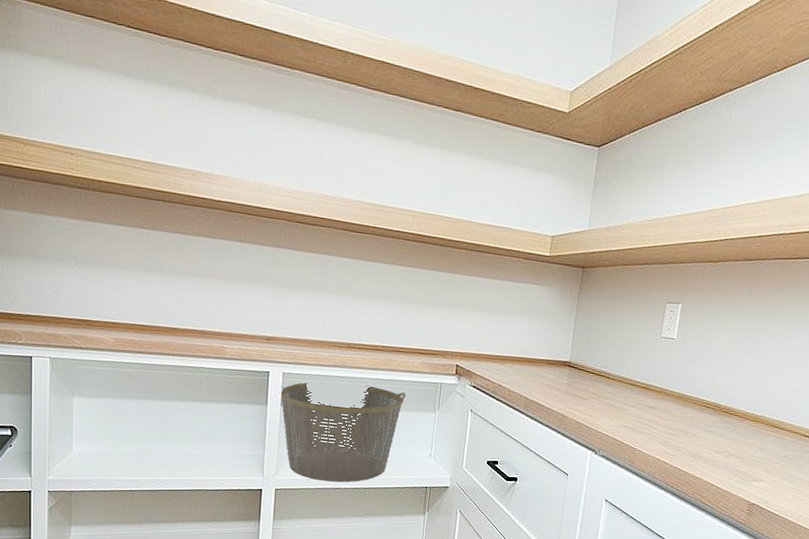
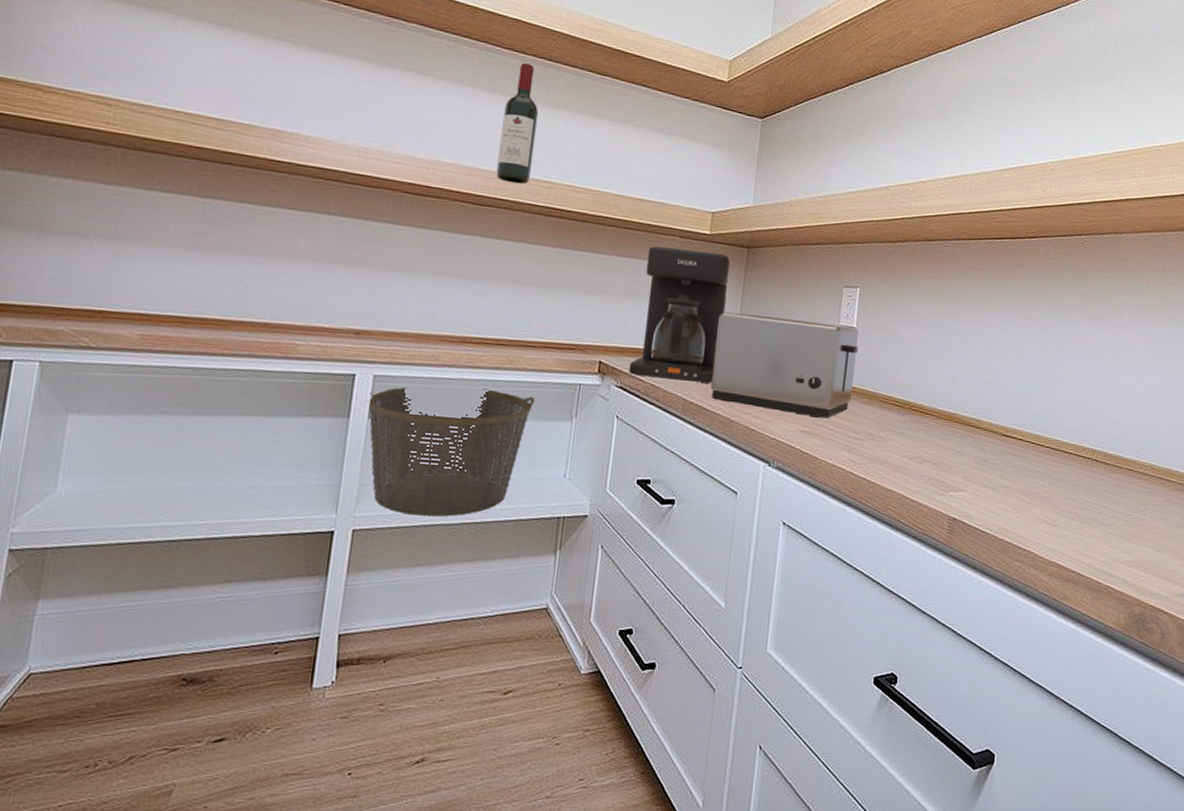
wine bottle: none [369,102,403,214] -> present [495,63,539,185]
coffee maker: none [480,267,567,385] -> present [628,246,731,384]
toaster: none [547,324,679,417] -> present [710,312,859,419]

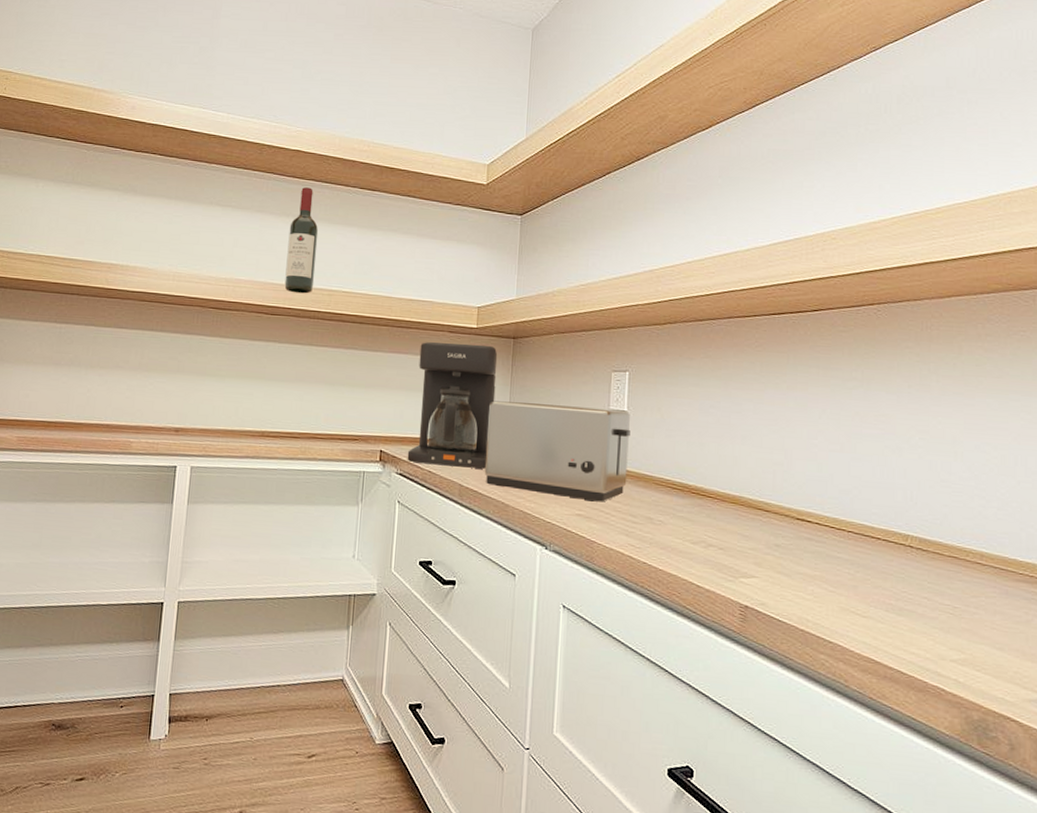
basket: present [367,387,535,517] -> none [186,477,325,592]

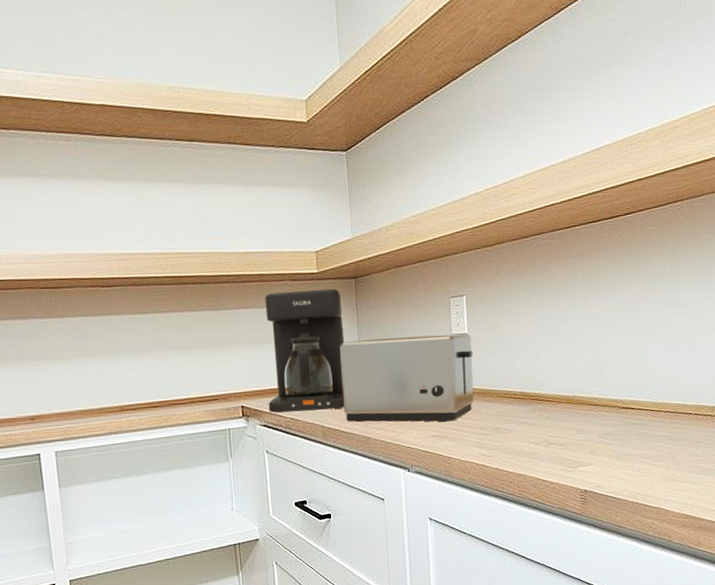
wine bottle: present [284,187,319,294] -> none [109,145,147,261]

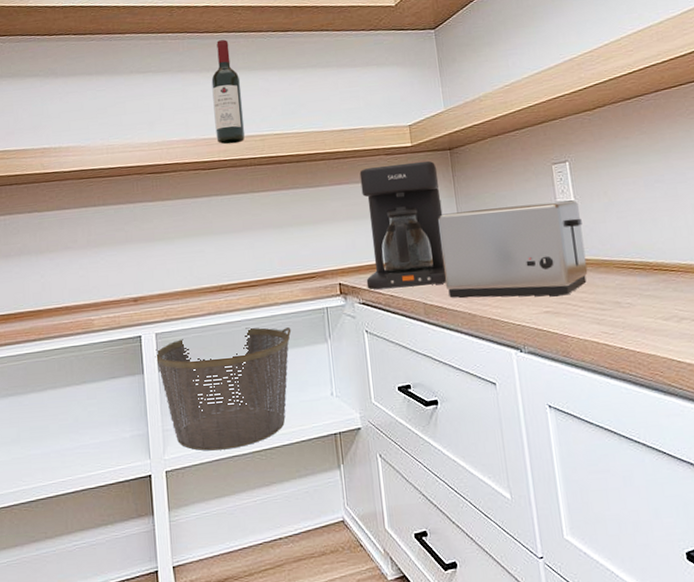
basket: none [55,447,194,562] -> present [155,327,291,451]
wine bottle: none [109,145,147,261] -> present [211,39,246,145]

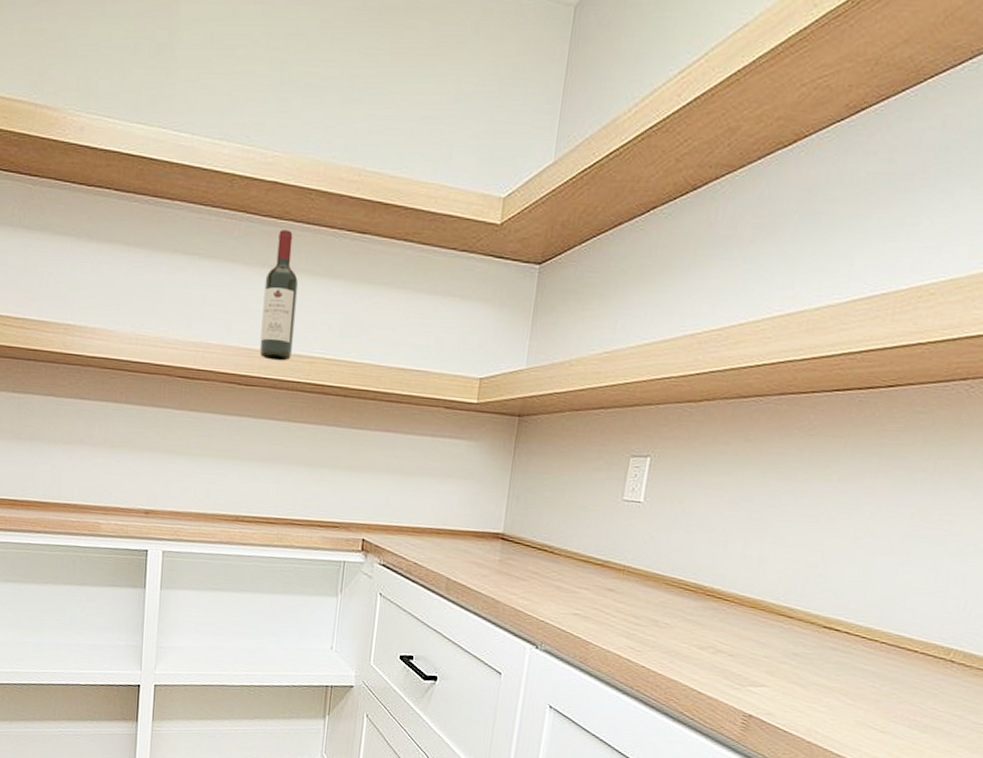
basket: present [155,327,291,451] -> none [159,562,303,679]
coffee maker: present [359,160,446,290] -> none [391,419,500,563]
toaster: present [437,200,588,299] -> none [475,487,646,602]

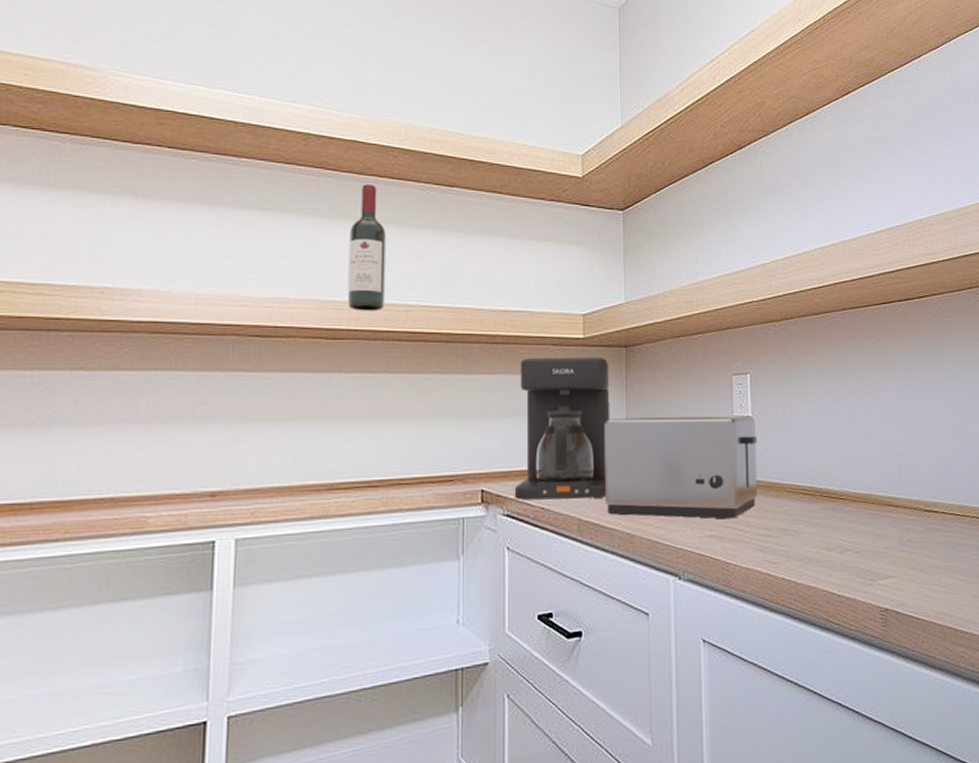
coffee maker: none [391,419,500,563] -> present [514,356,610,500]
toaster: none [475,487,646,602] -> present [603,416,758,520]

